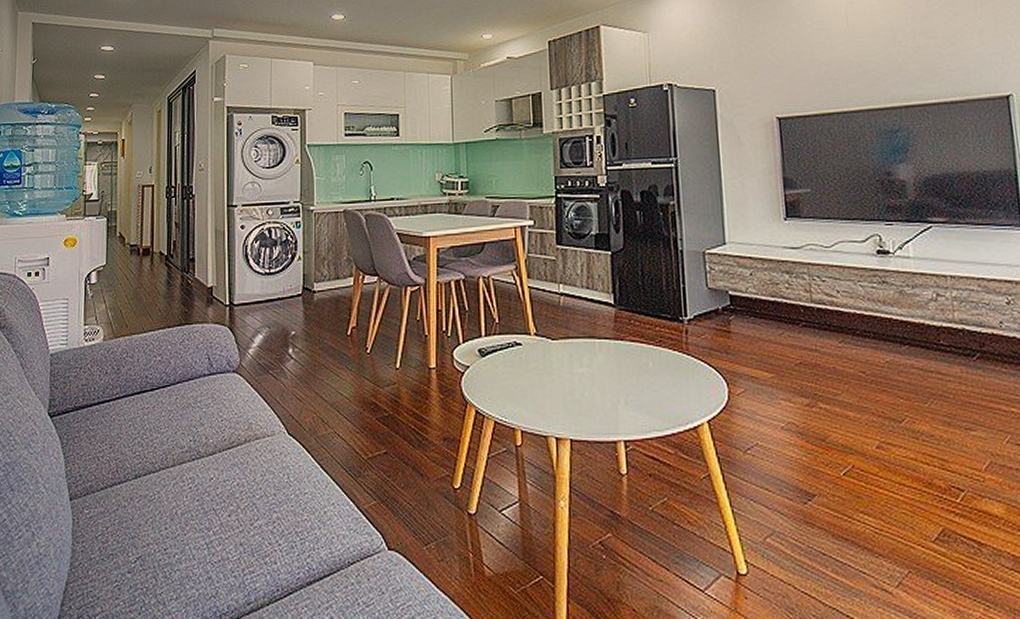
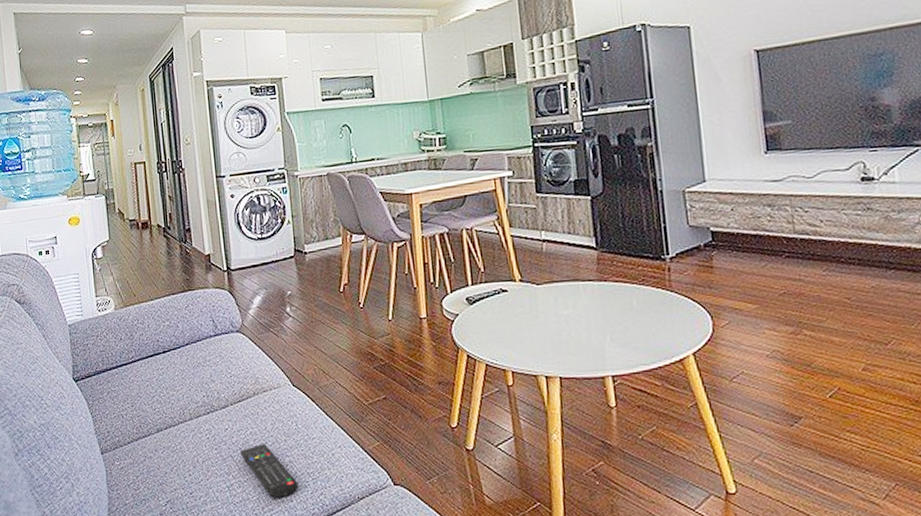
remote control: none [224,497,284,559] -> present [240,444,299,498]

